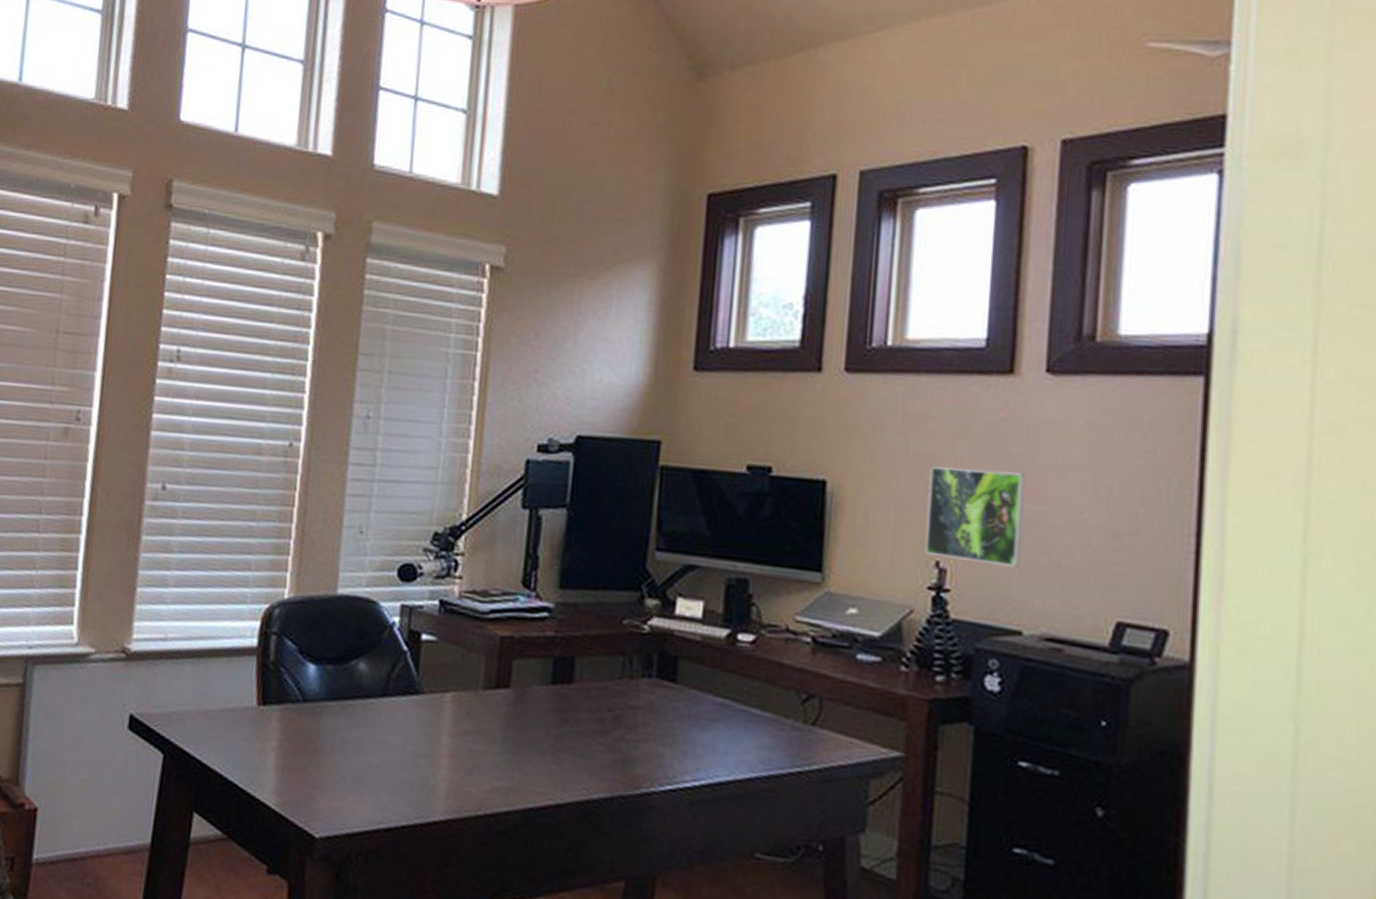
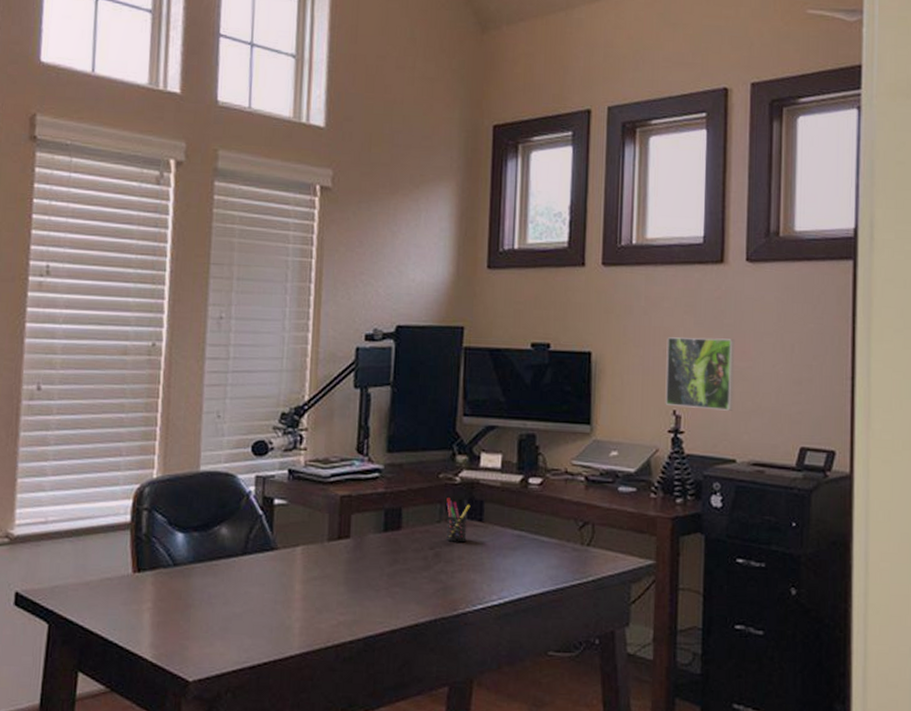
pen holder: none [629,649,661,706] -> present [446,498,471,543]

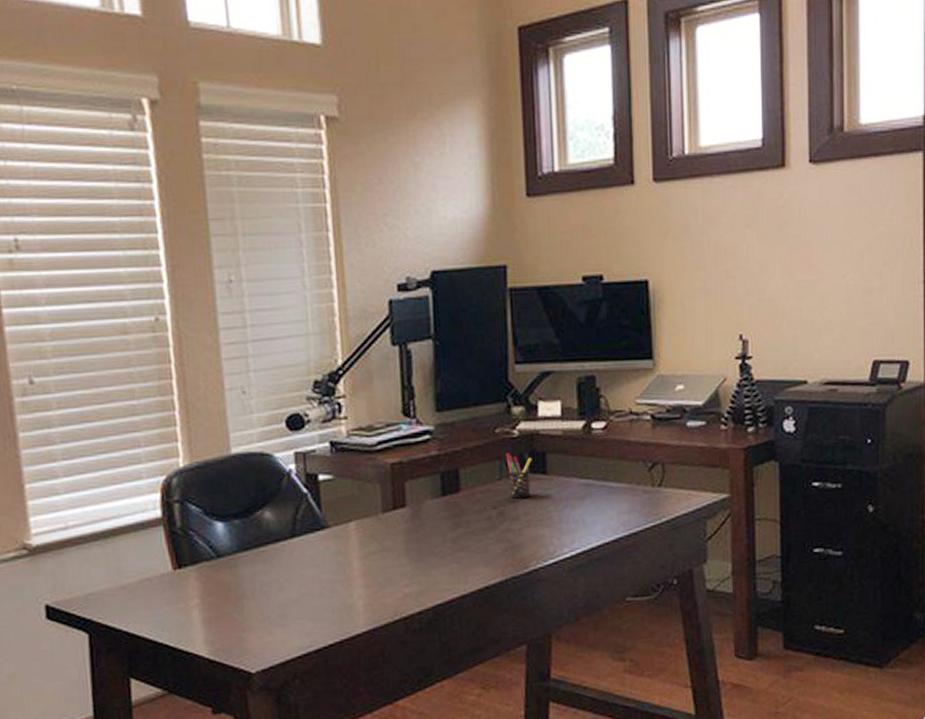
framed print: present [665,337,736,411] -> none [728,251,802,331]

